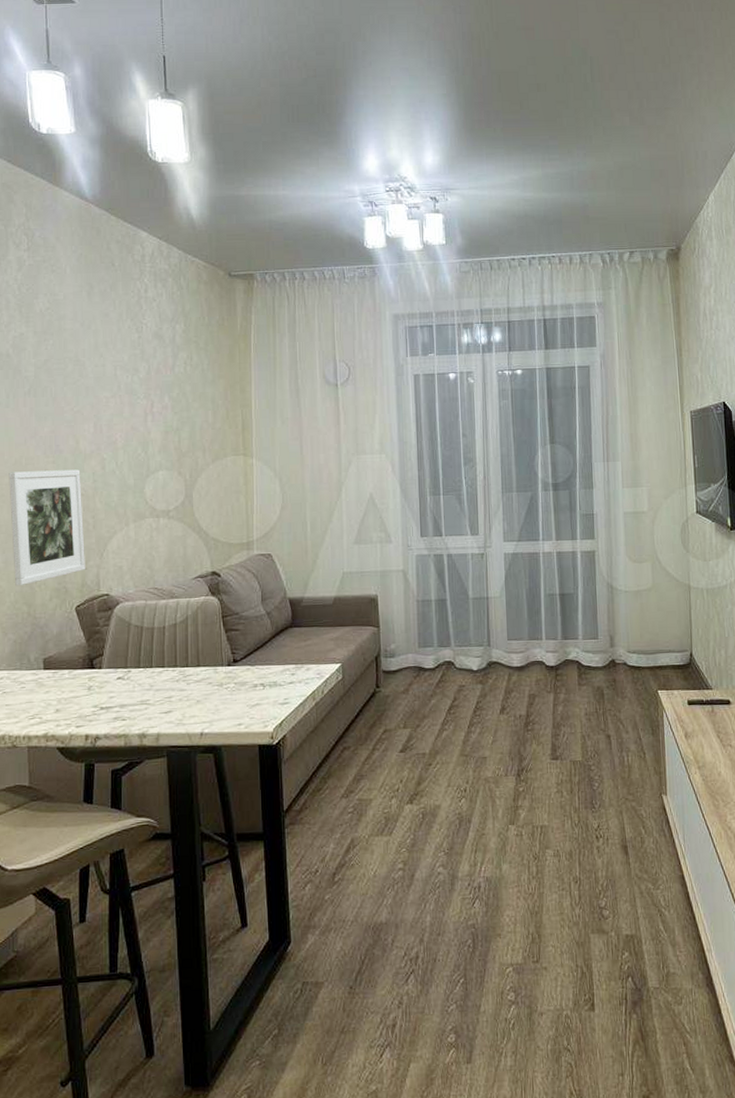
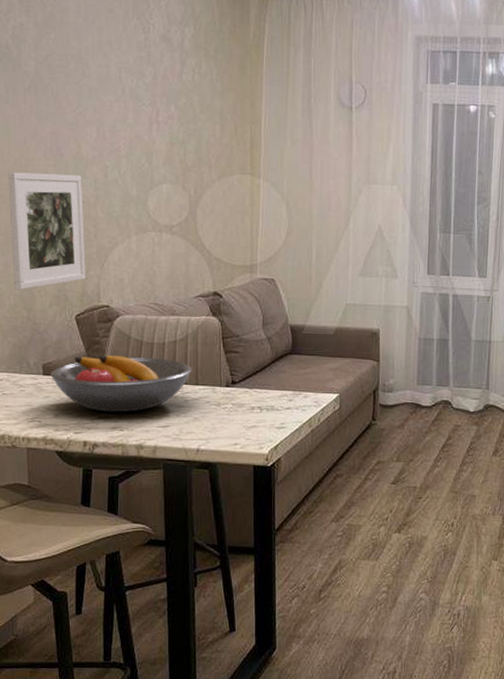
fruit bowl: none [51,642,193,703] -> present [50,355,192,413]

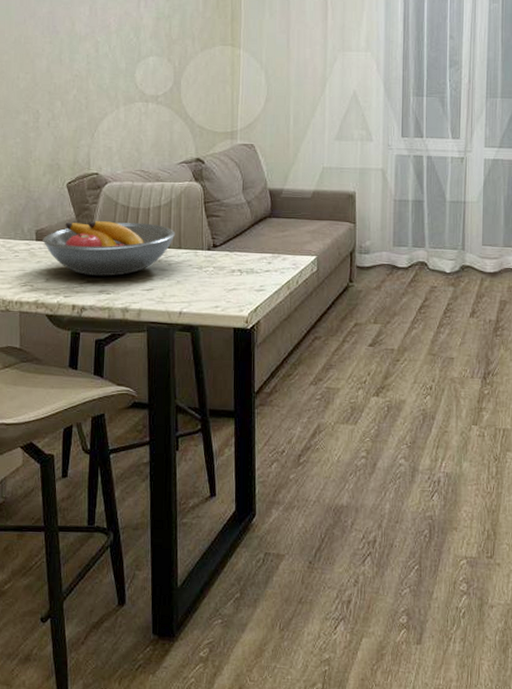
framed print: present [8,172,86,290] -> none [8,50,77,160]

